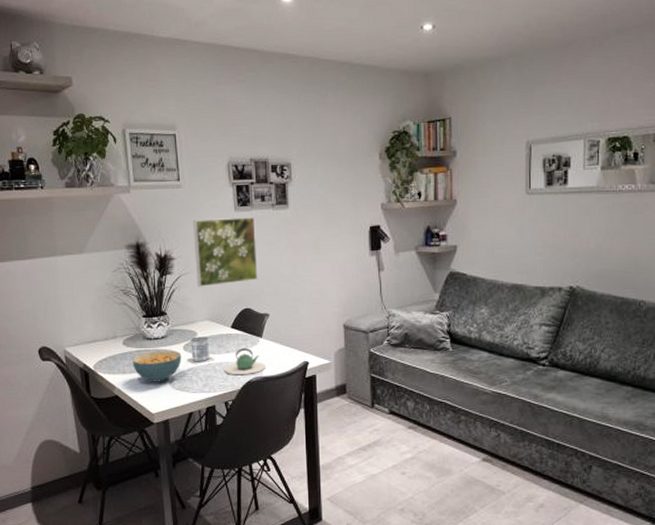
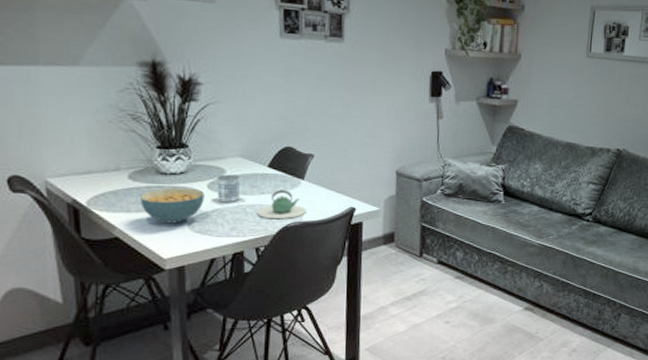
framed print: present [193,217,258,287] -> none [227,42,304,120]

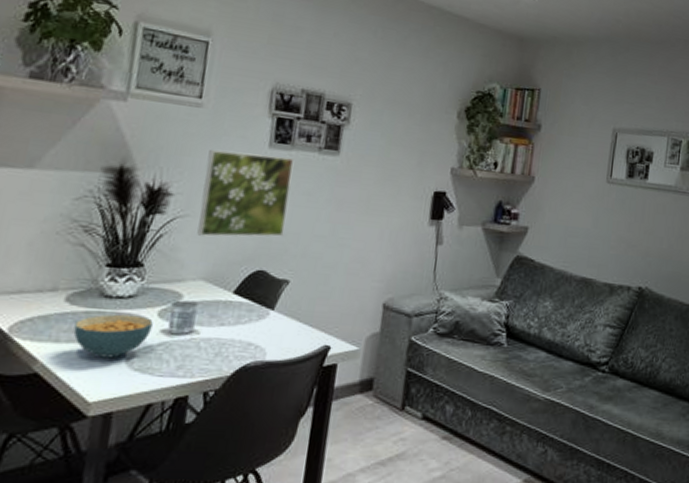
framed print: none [227,42,304,120] -> present [197,150,294,237]
teapot: present [257,190,308,219] -> none [211,321,273,357]

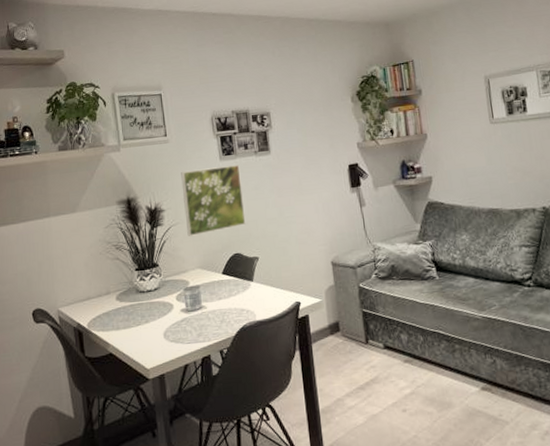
cereal bowl: present [73,314,153,359] -> none [126,301,175,336]

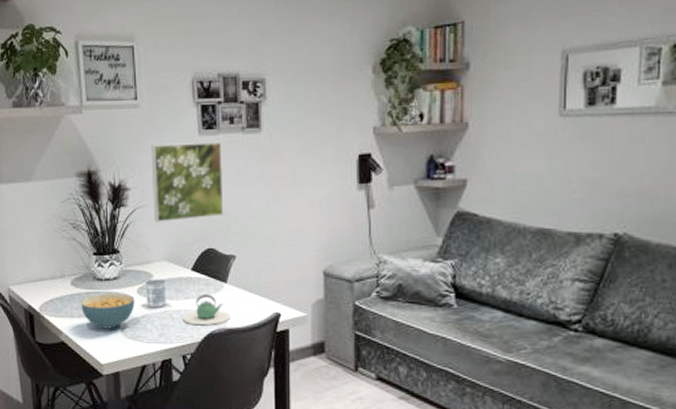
cereal bowl: none [126,301,175,336] -> present [81,293,135,329]
teapot: none [217,293,259,321] -> present [182,294,231,325]

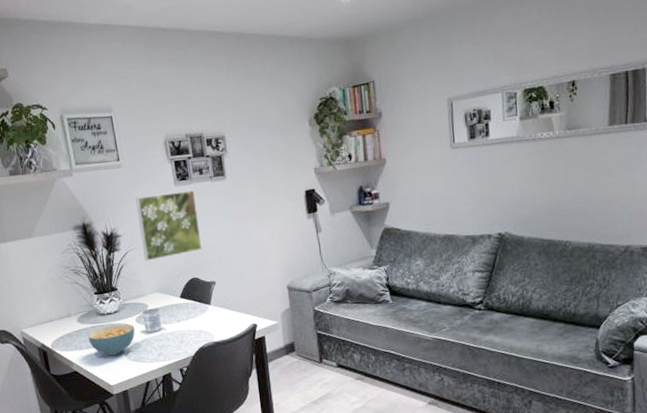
teapot: present [182,294,231,325] -> none [176,316,217,342]

